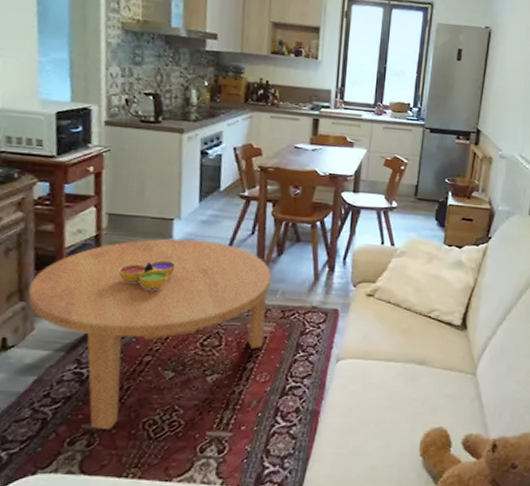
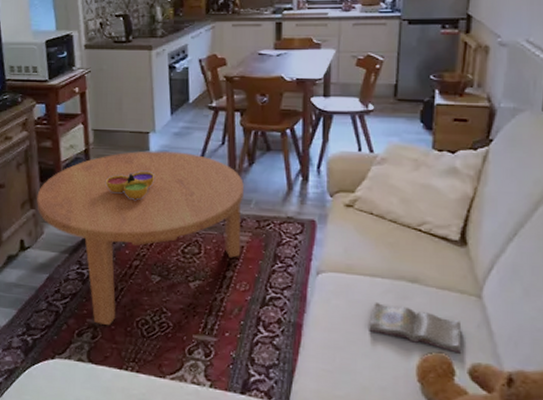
diary: none [381,384,459,427] -> present [369,301,462,354]

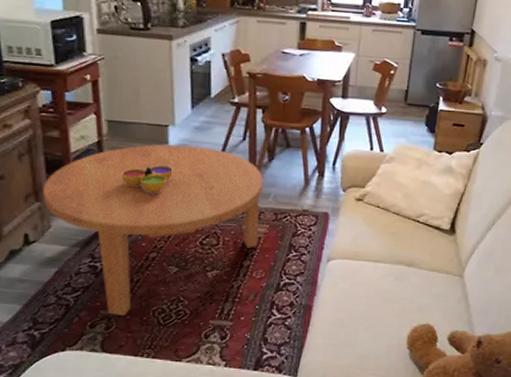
diary: present [369,301,462,354] -> none [370,283,446,324]

